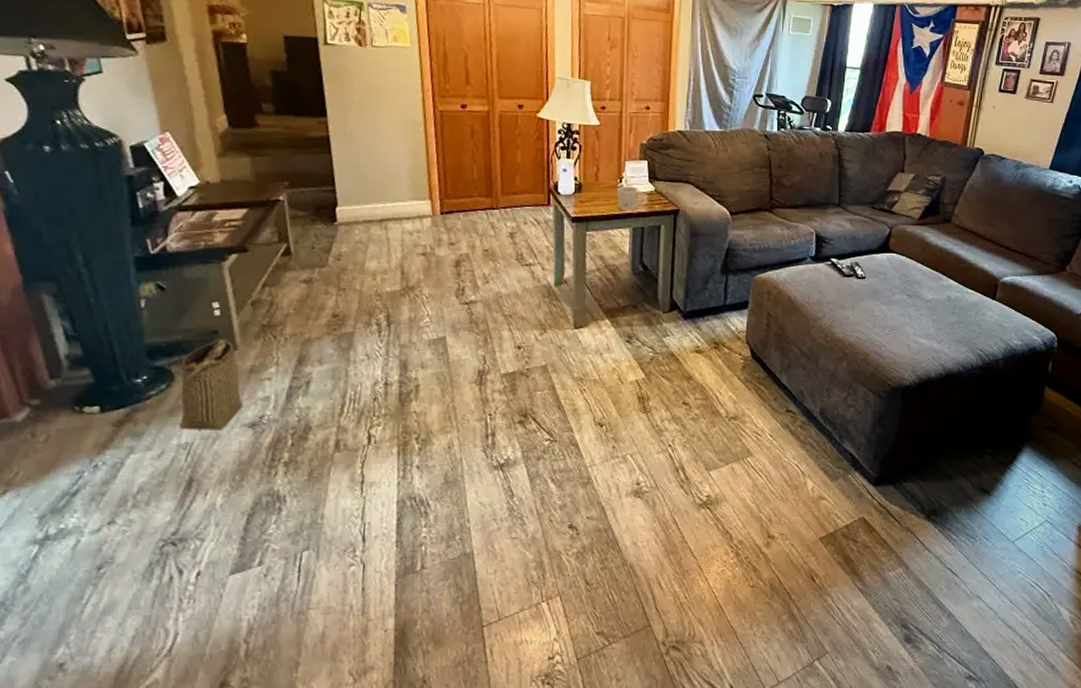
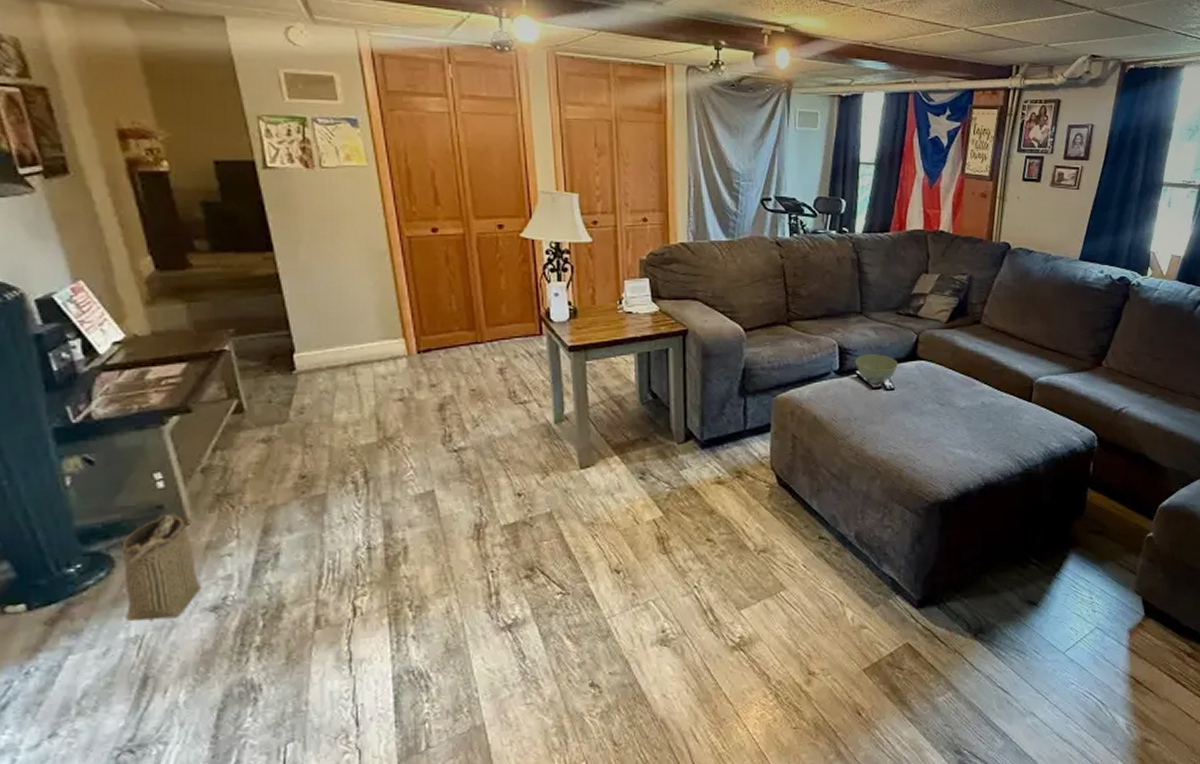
mug: present [616,186,645,212] -> none [616,307,649,336]
bowl: none [830,244,870,273] -> present [855,354,898,386]

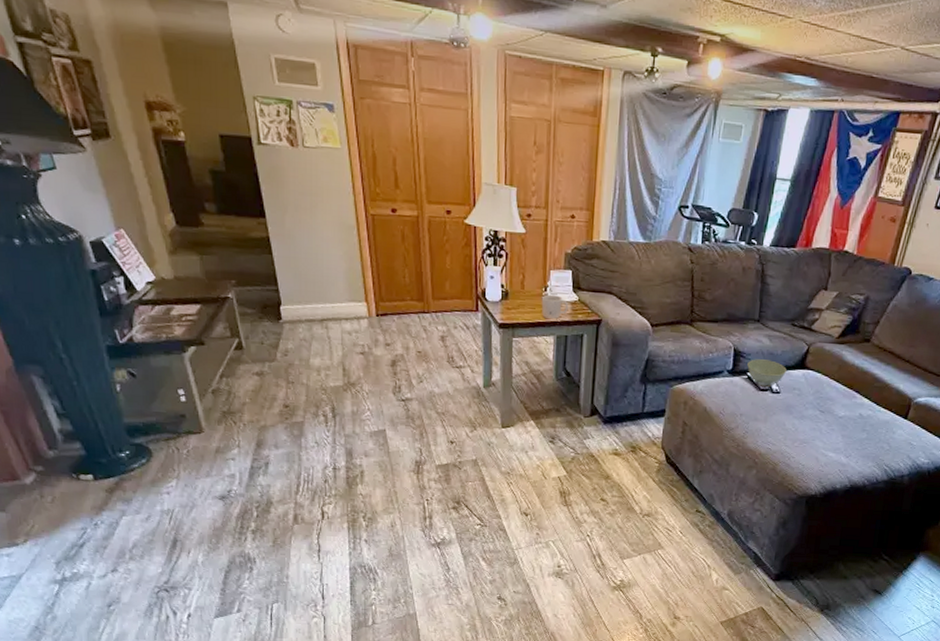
basket: present [121,513,202,621] -> none [157,421,214,500]
mug: none [616,307,649,336] -> present [541,294,569,320]

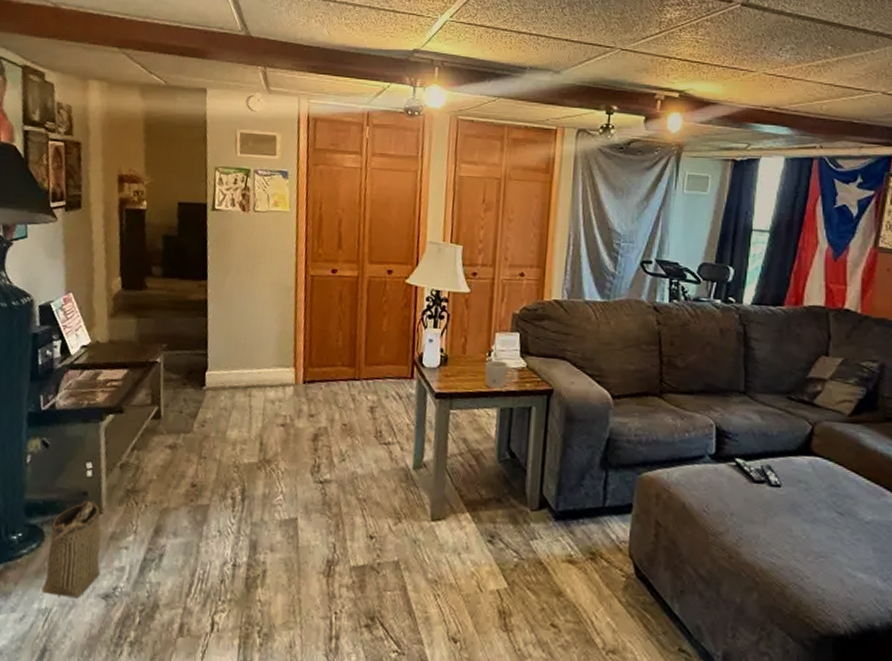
basket: none [157,421,214,500] -> present [42,500,101,598]
bowl: present [747,359,786,388] -> none [735,440,786,479]

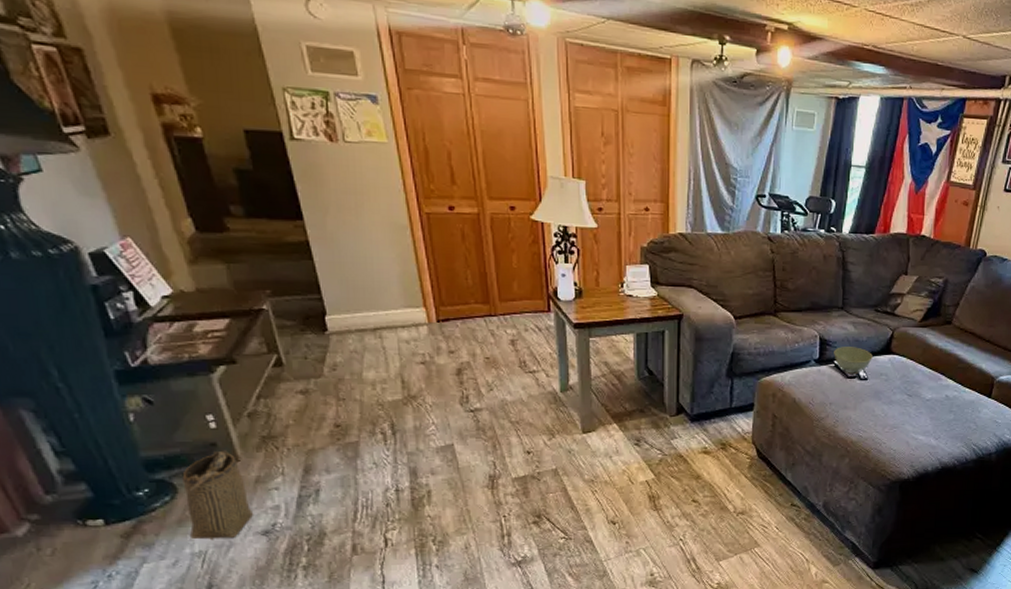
mug: present [483,360,515,389] -> none [618,291,647,317]
bowl: none [735,440,786,479] -> present [834,347,873,375]

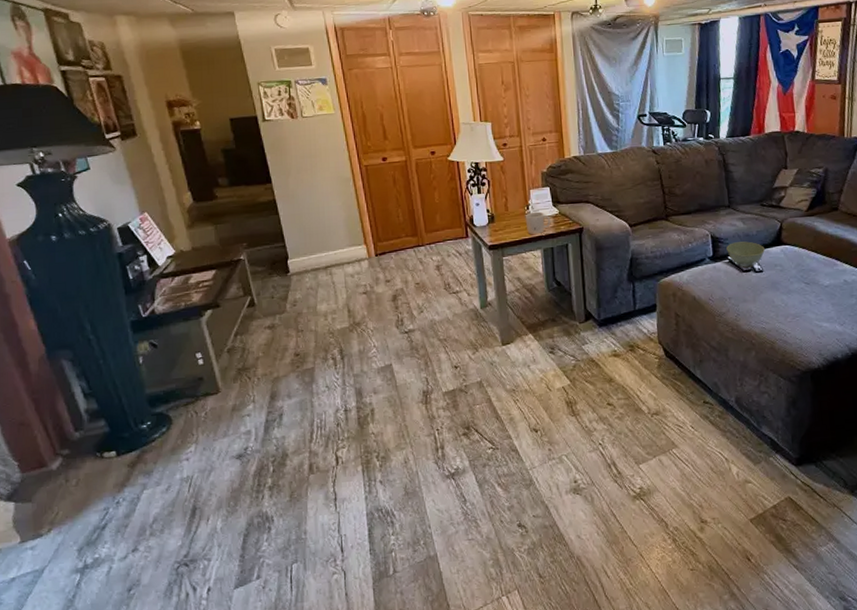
basket: present [182,450,254,539] -> none [176,383,231,465]
mug: none [618,291,647,317] -> present [525,211,551,235]

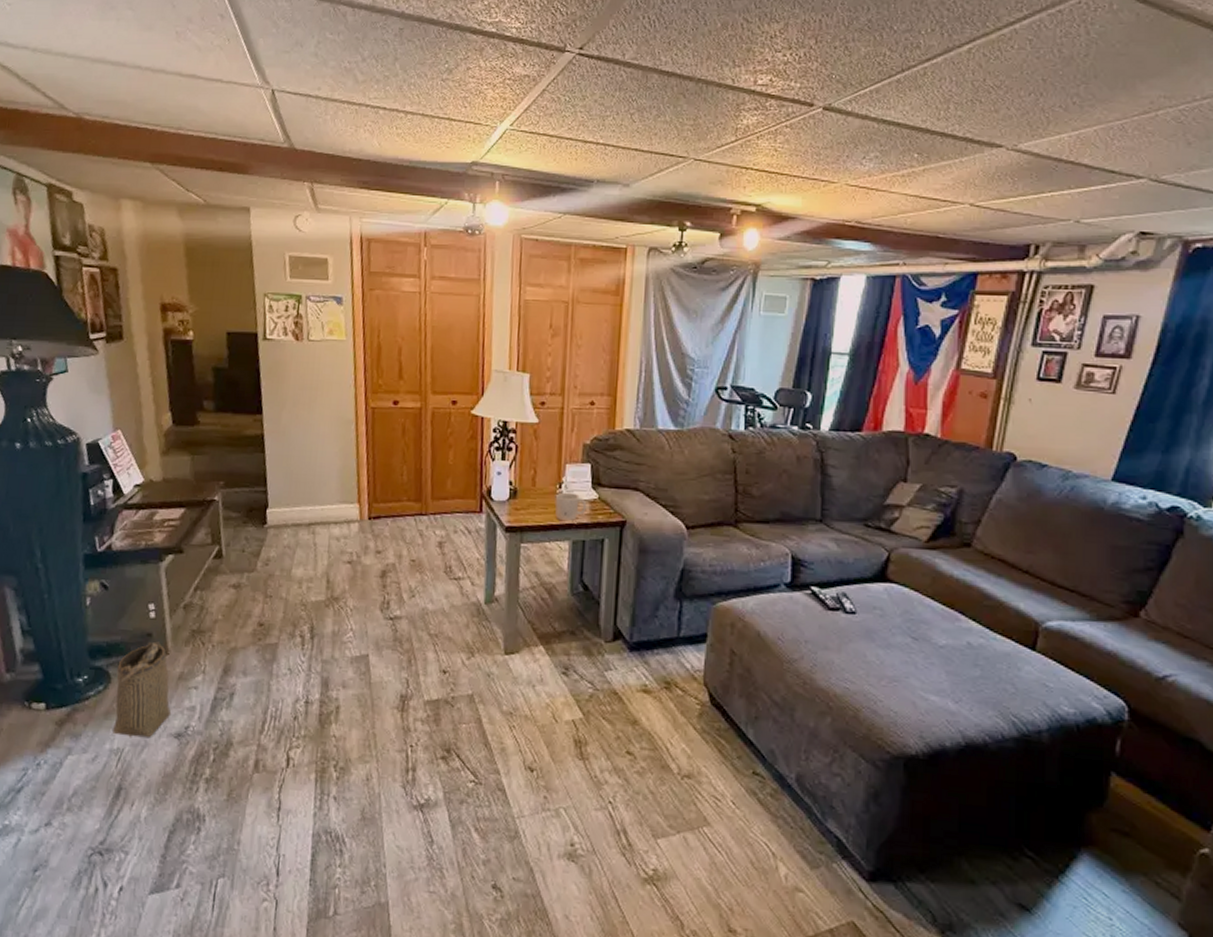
basket: none [176,383,231,465] -> present [113,641,172,737]
bowl: present [726,241,765,269] -> none [810,569,862,607]

